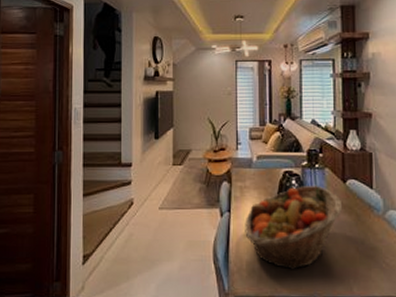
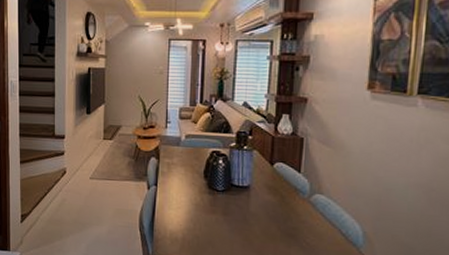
fruit basket: present [245,185,343,270] -> none [170,165,268,242]

